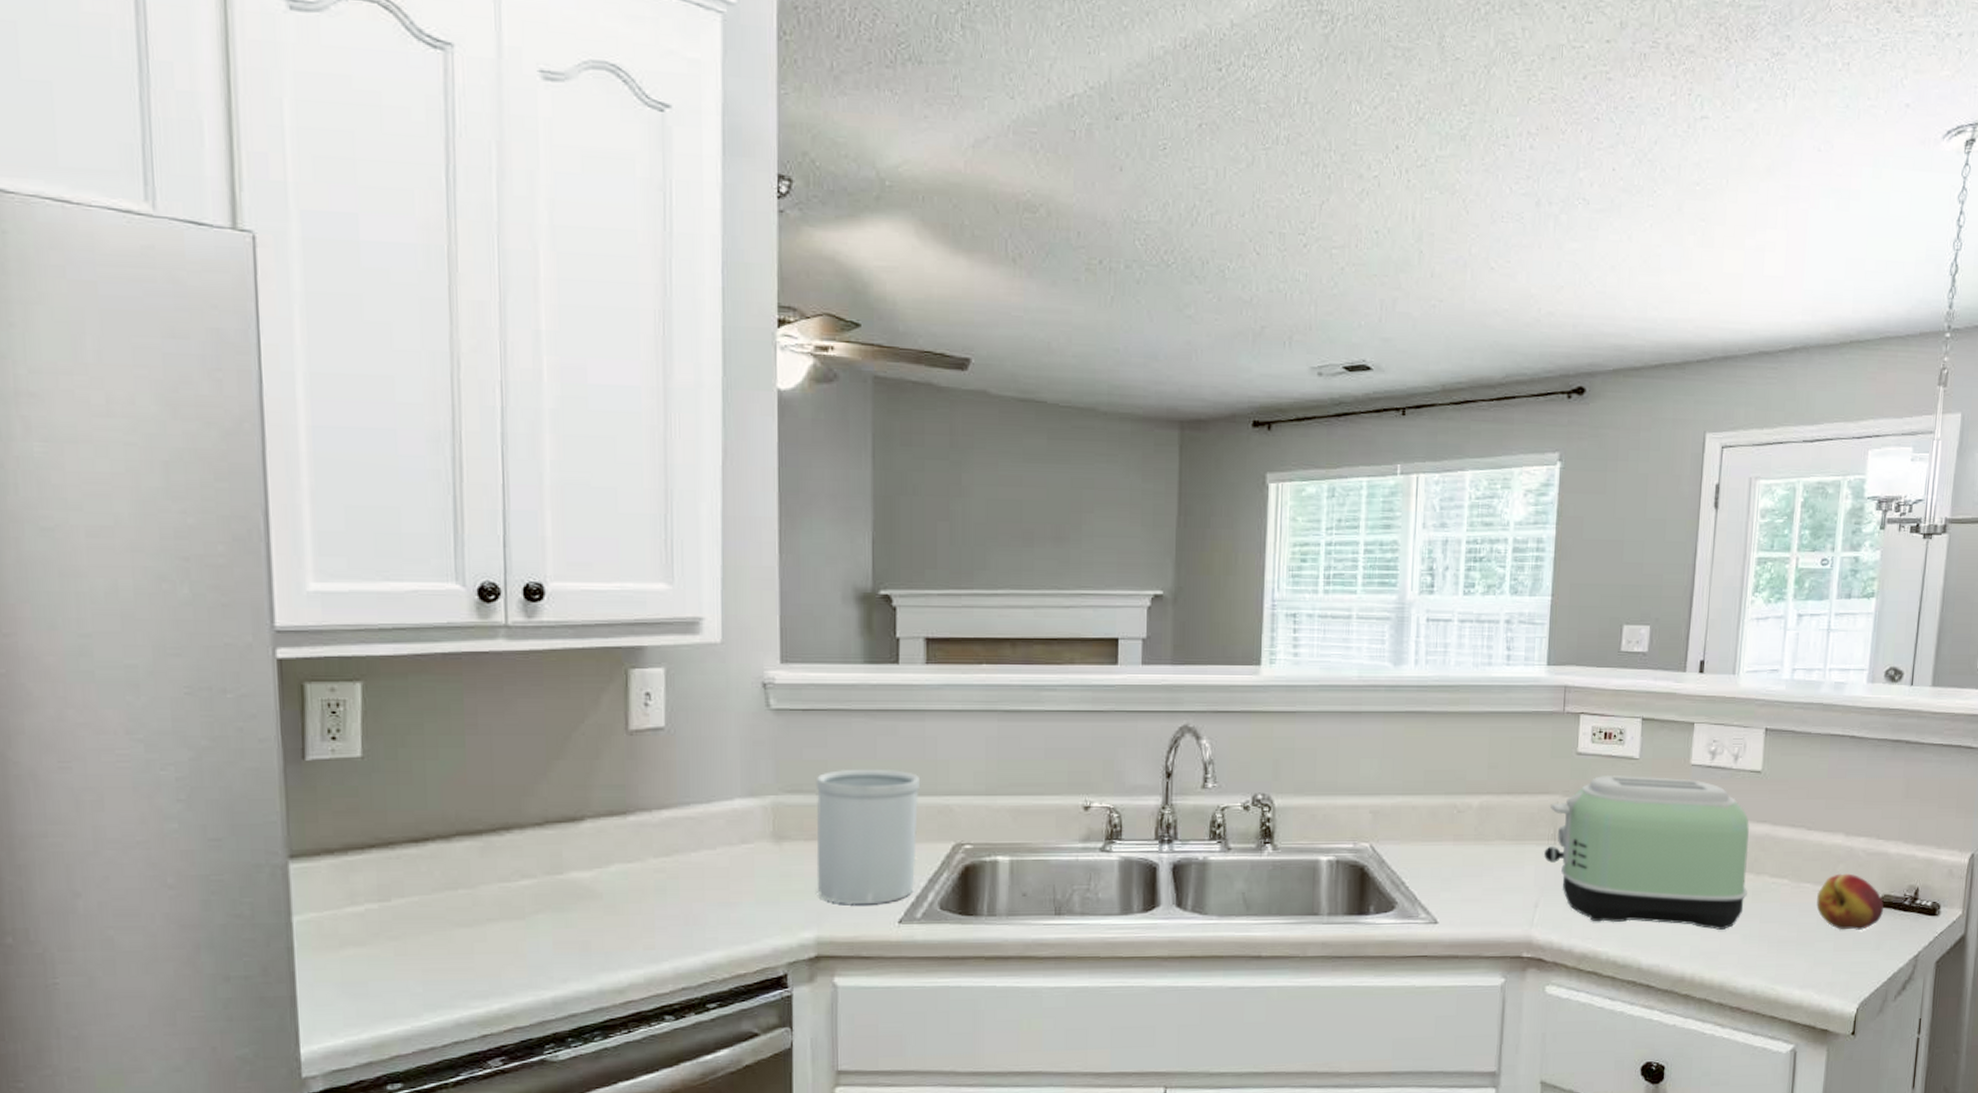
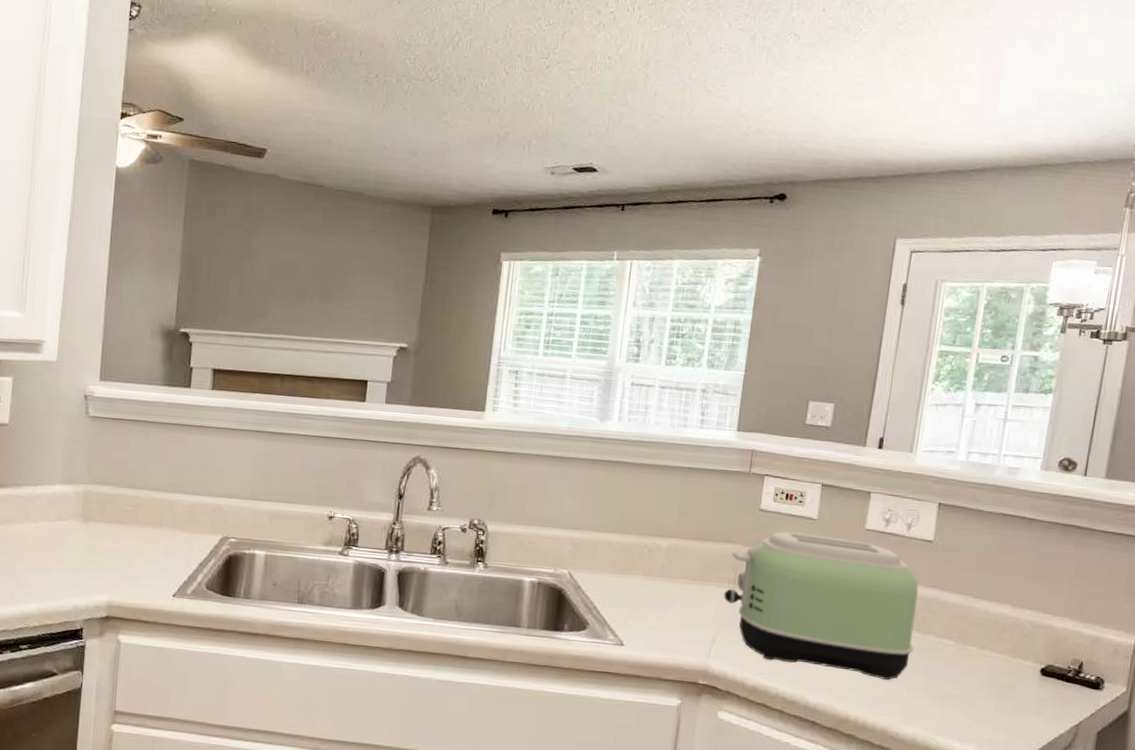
utensil holder: present [815,768,921,905] -> none [112,469,200,579]
fruit: present [1816,873,1884,930] -> none [980,641,1048,695]

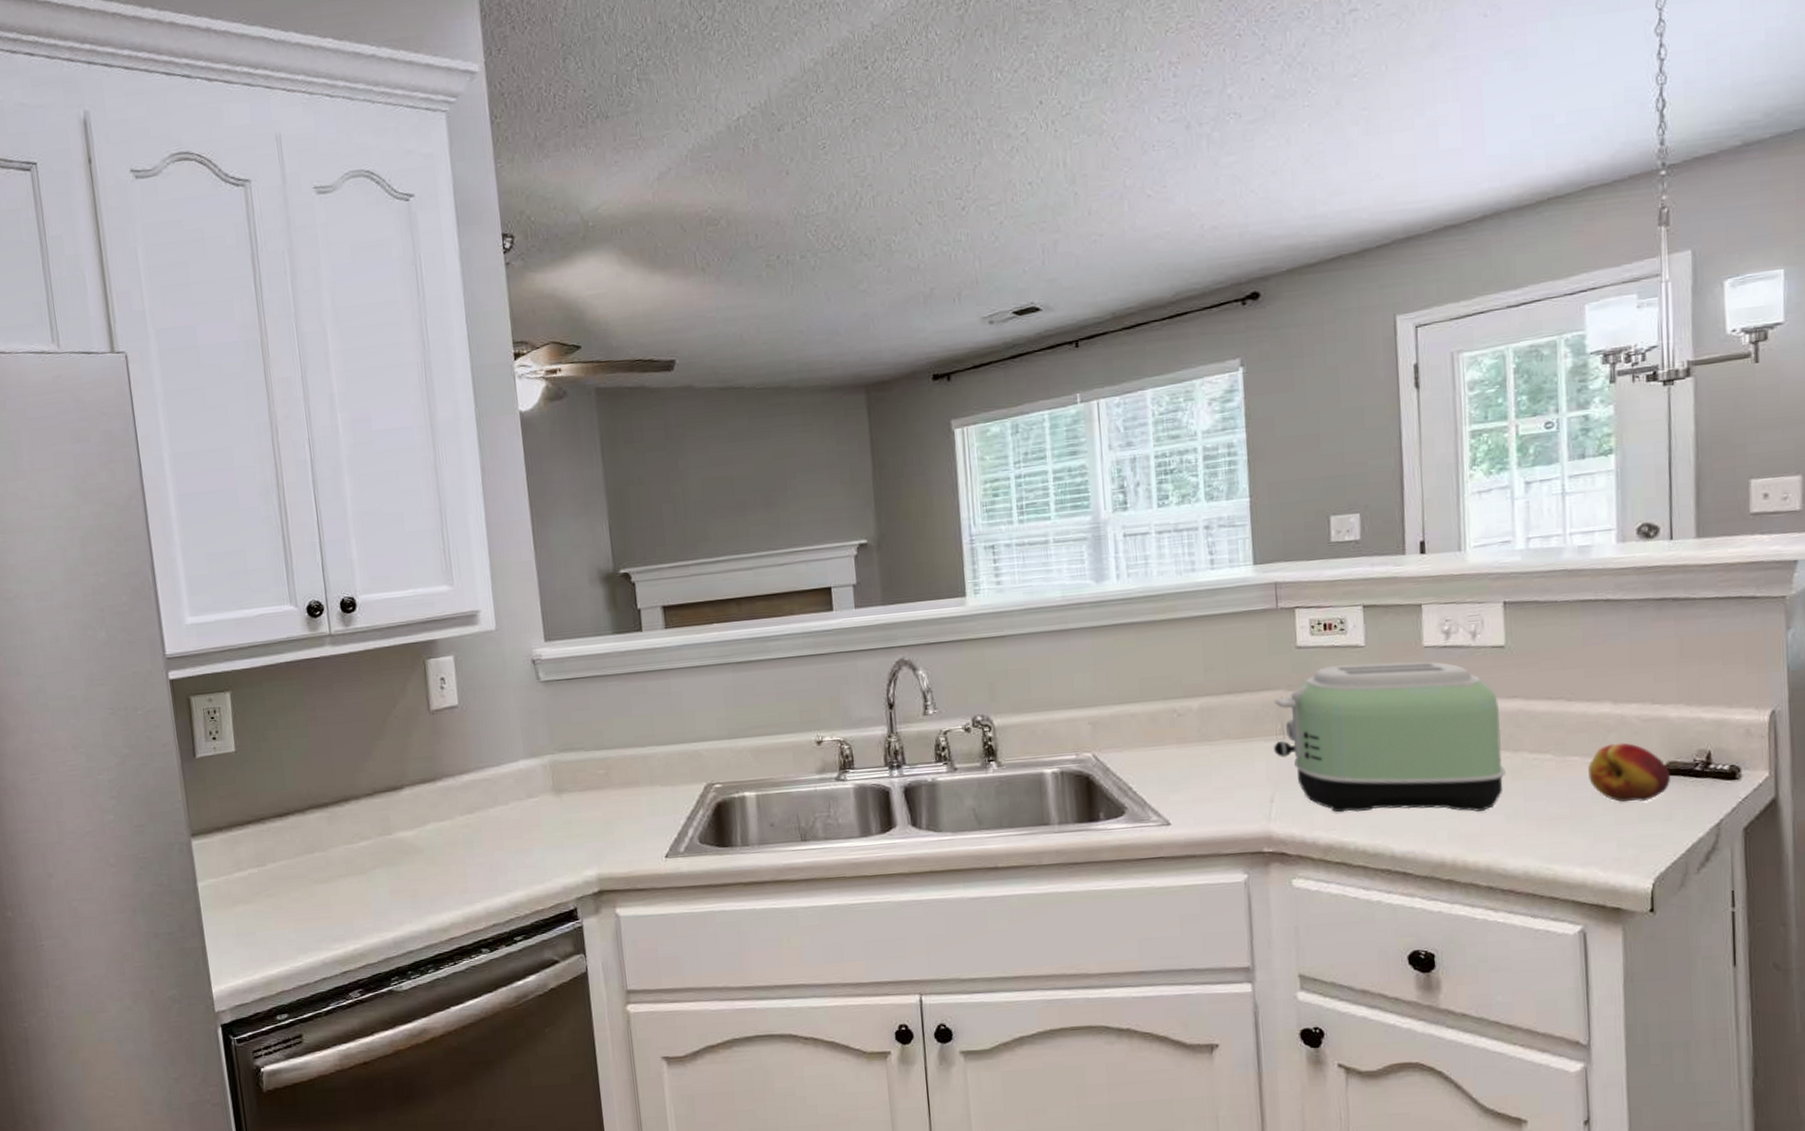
fruit: none [980,641,1048,695] -> present [1588,742,1671,803]

